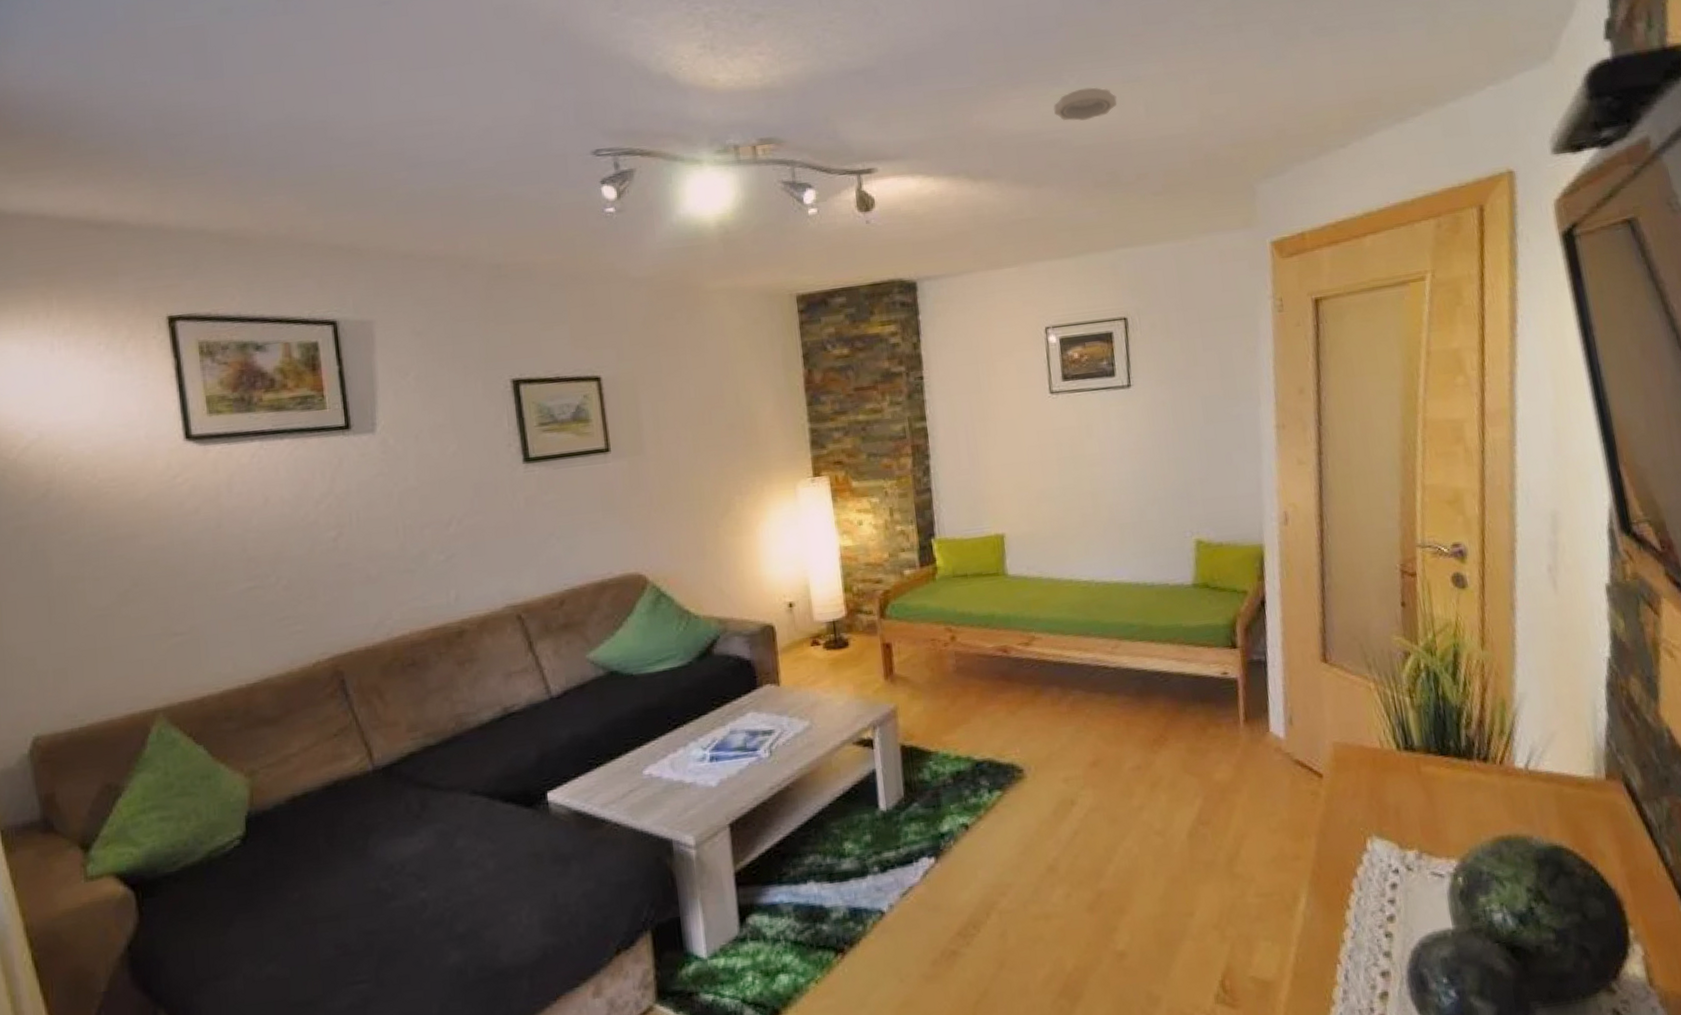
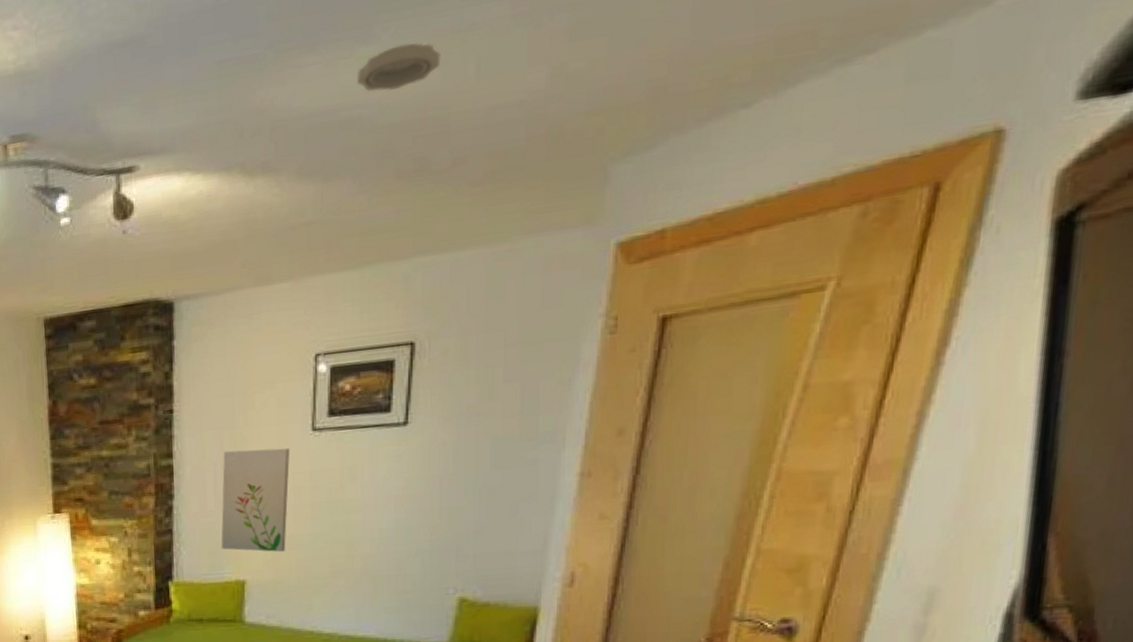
wall art: none [973,409,1038,506] -> present [221,448,290,553]

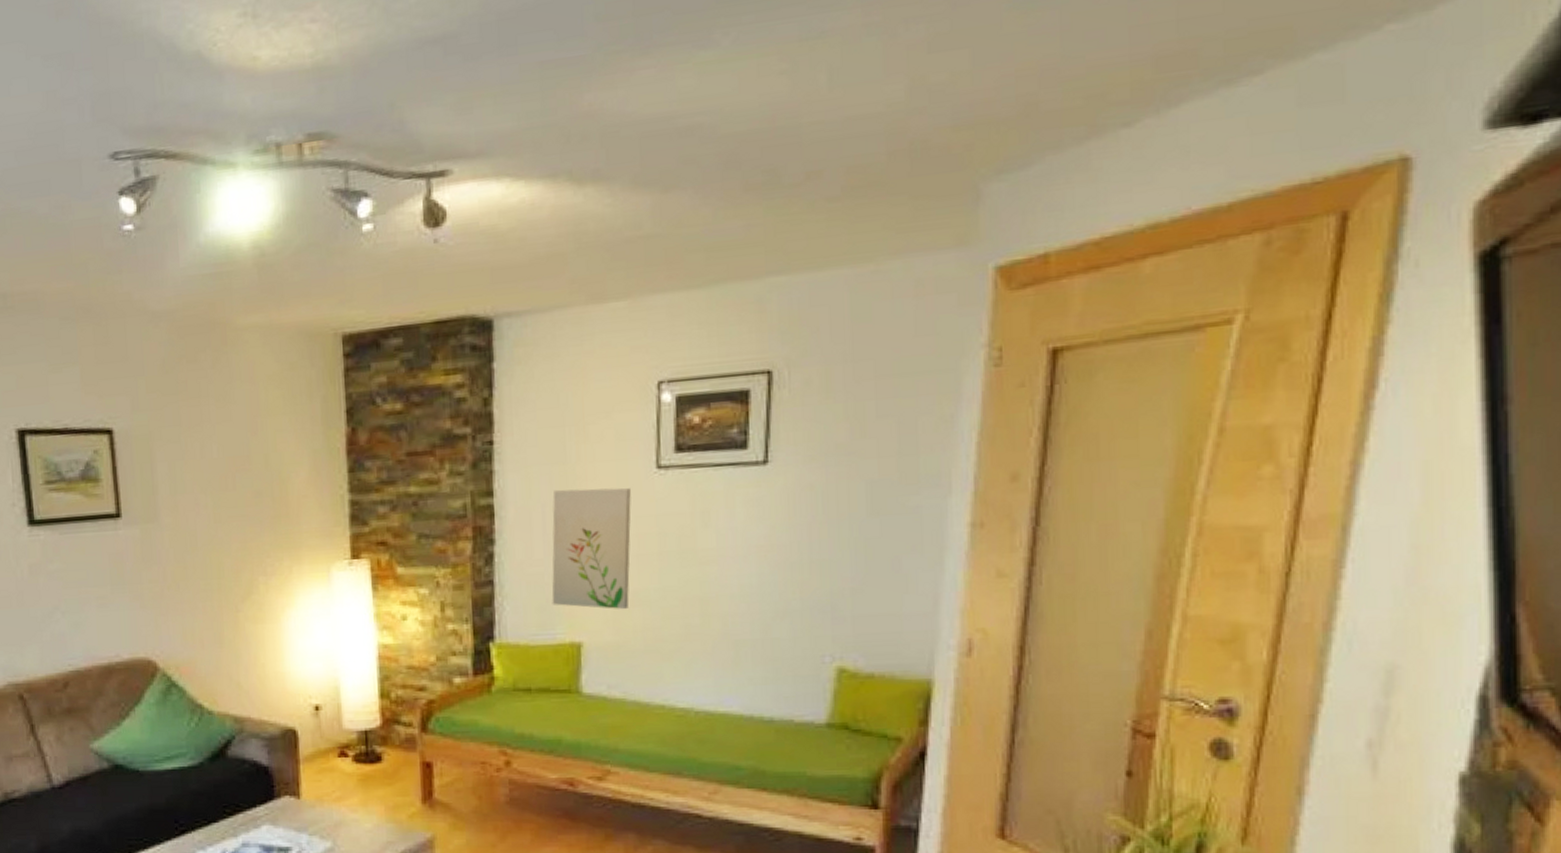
smoke detector: present [356,42,441,93] -> none [695,49,788,99]

